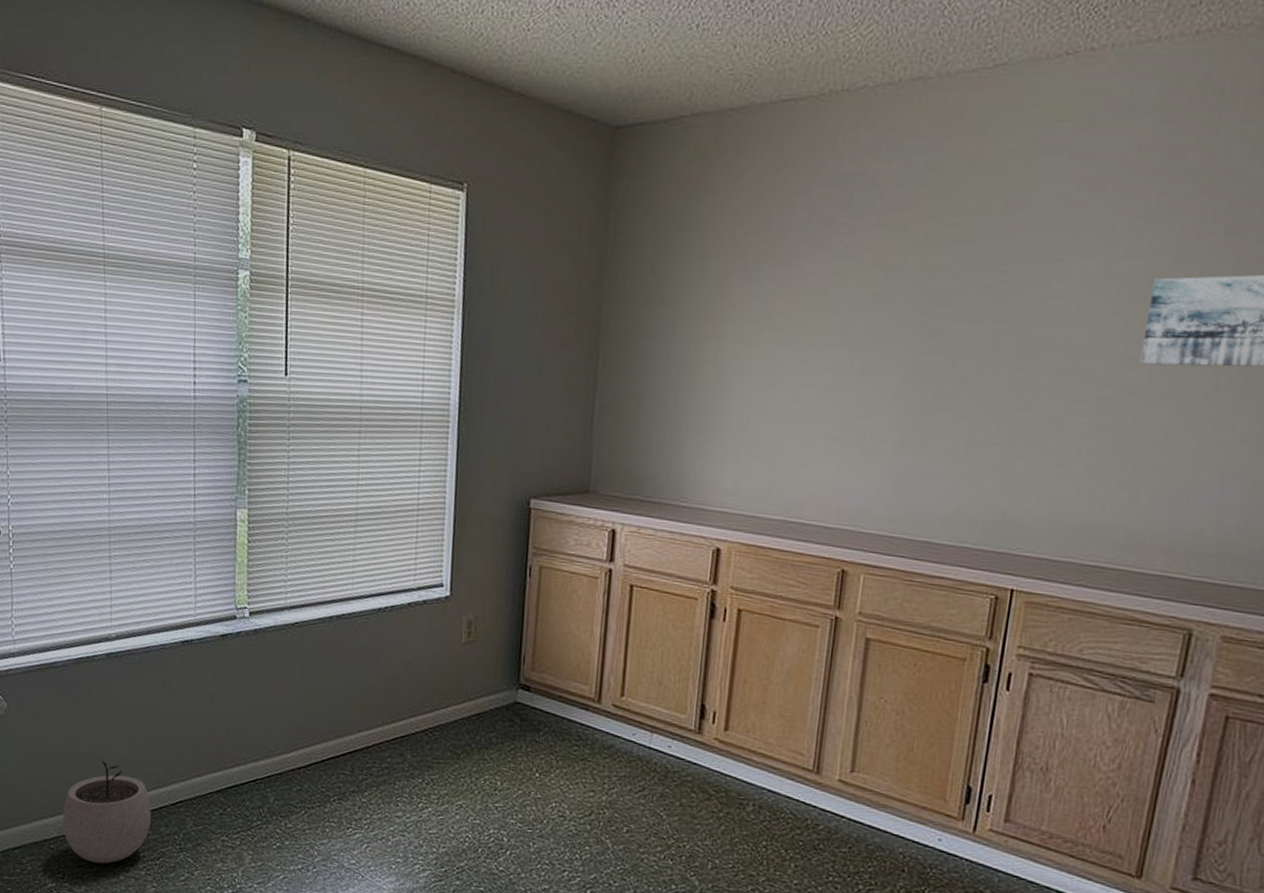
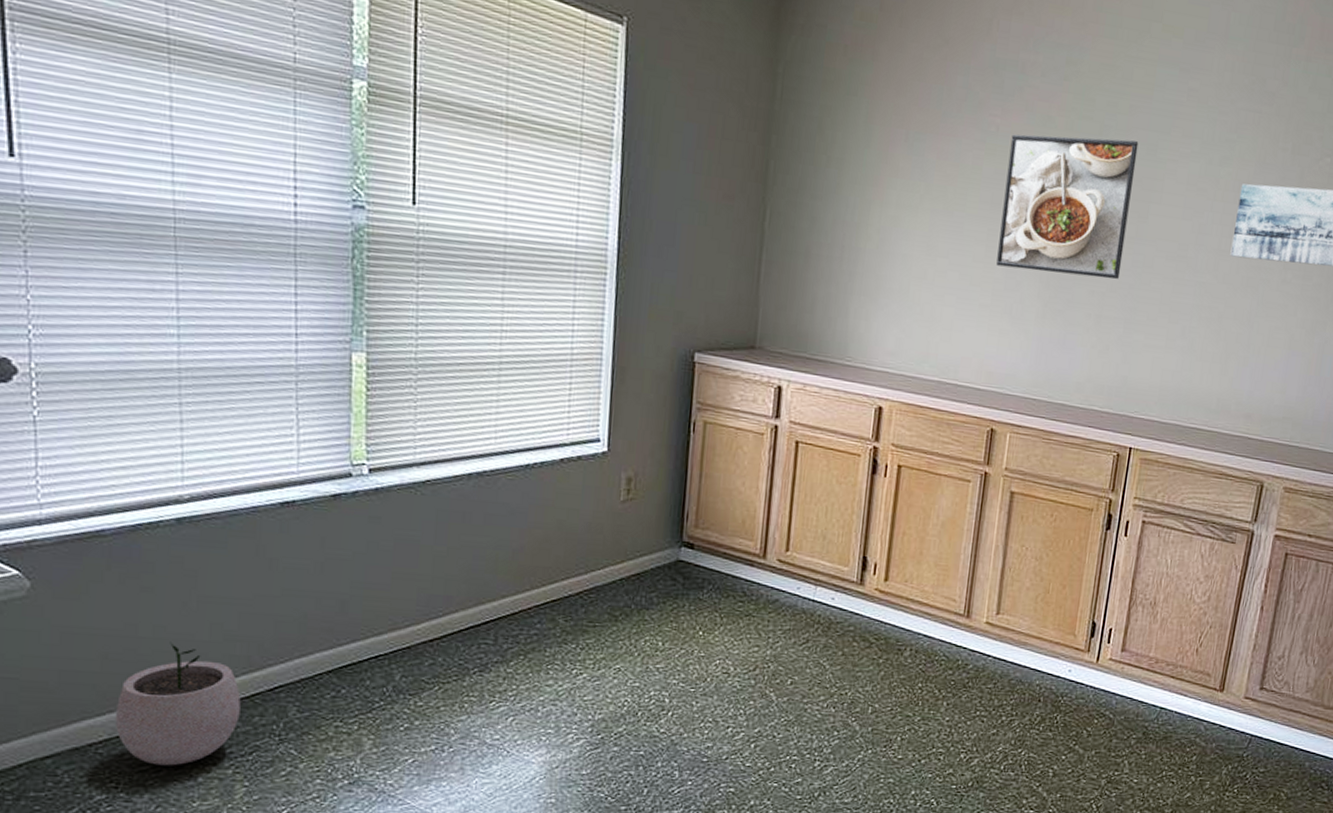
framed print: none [846,243,1017,401] -> present [996,134,1139,280]

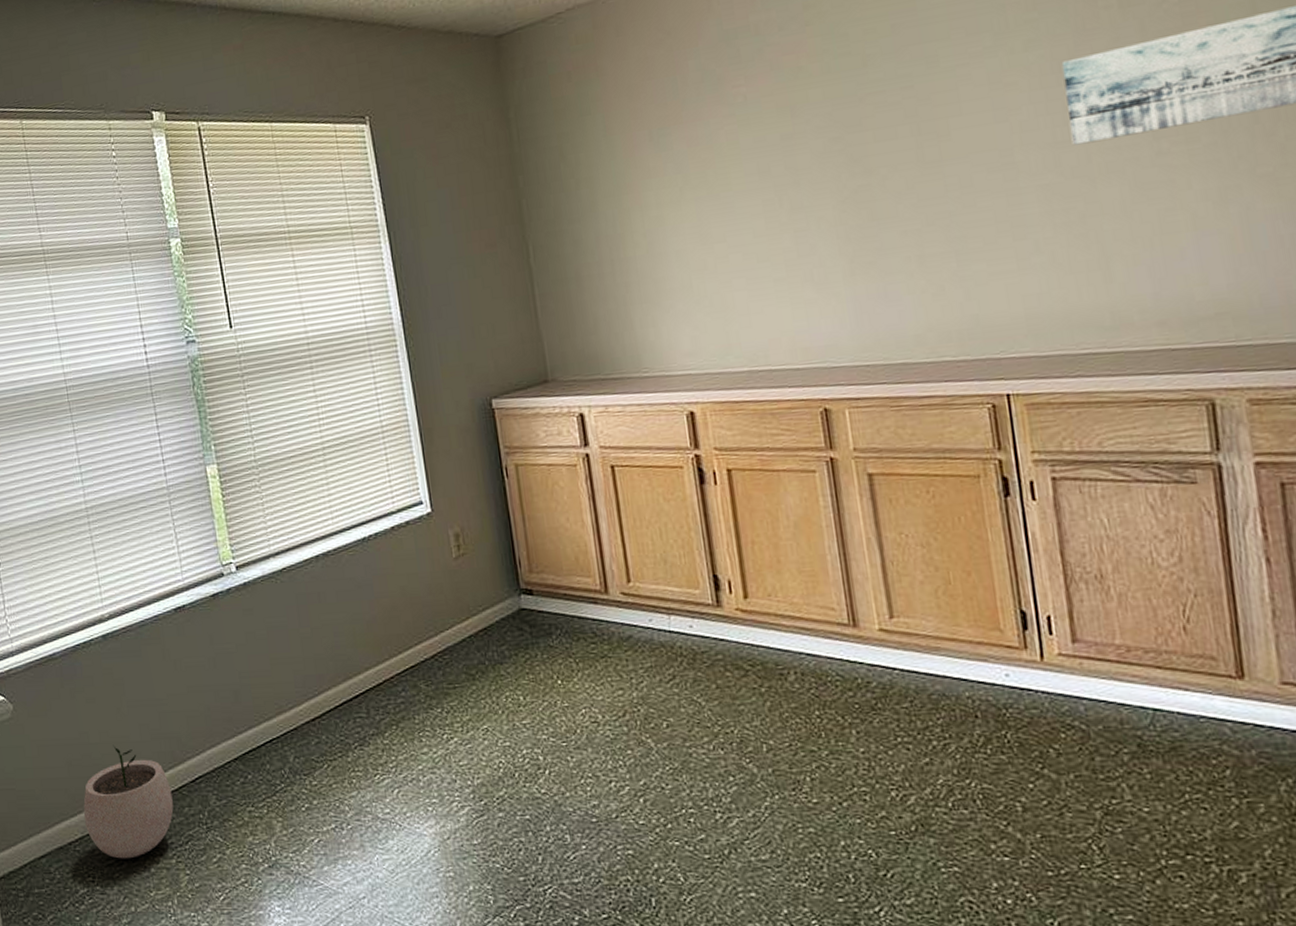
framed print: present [996,134,1139,280] -> none [762,59,935,235]

